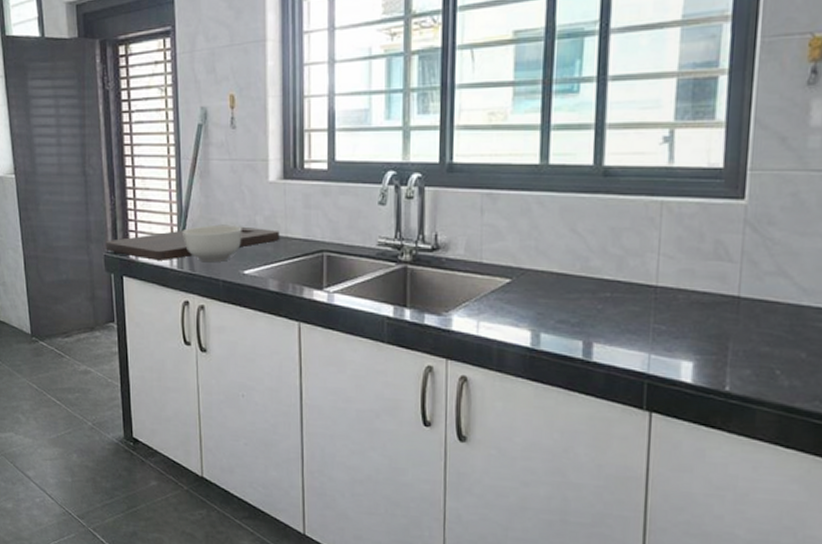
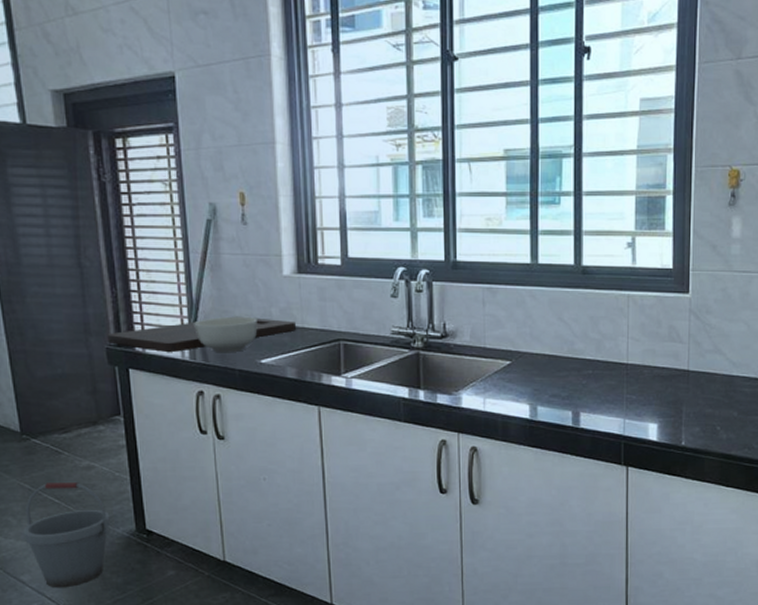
bucket: none [30,384,102,487] -> present [23,482,110,587]

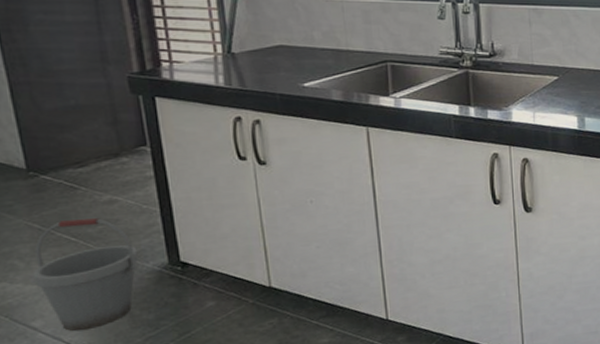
cutting board: present [107,316,297,352] -> none [128,40,341,79]
bowl: present [194,316,258,353] -> none [228,40,299,78]

